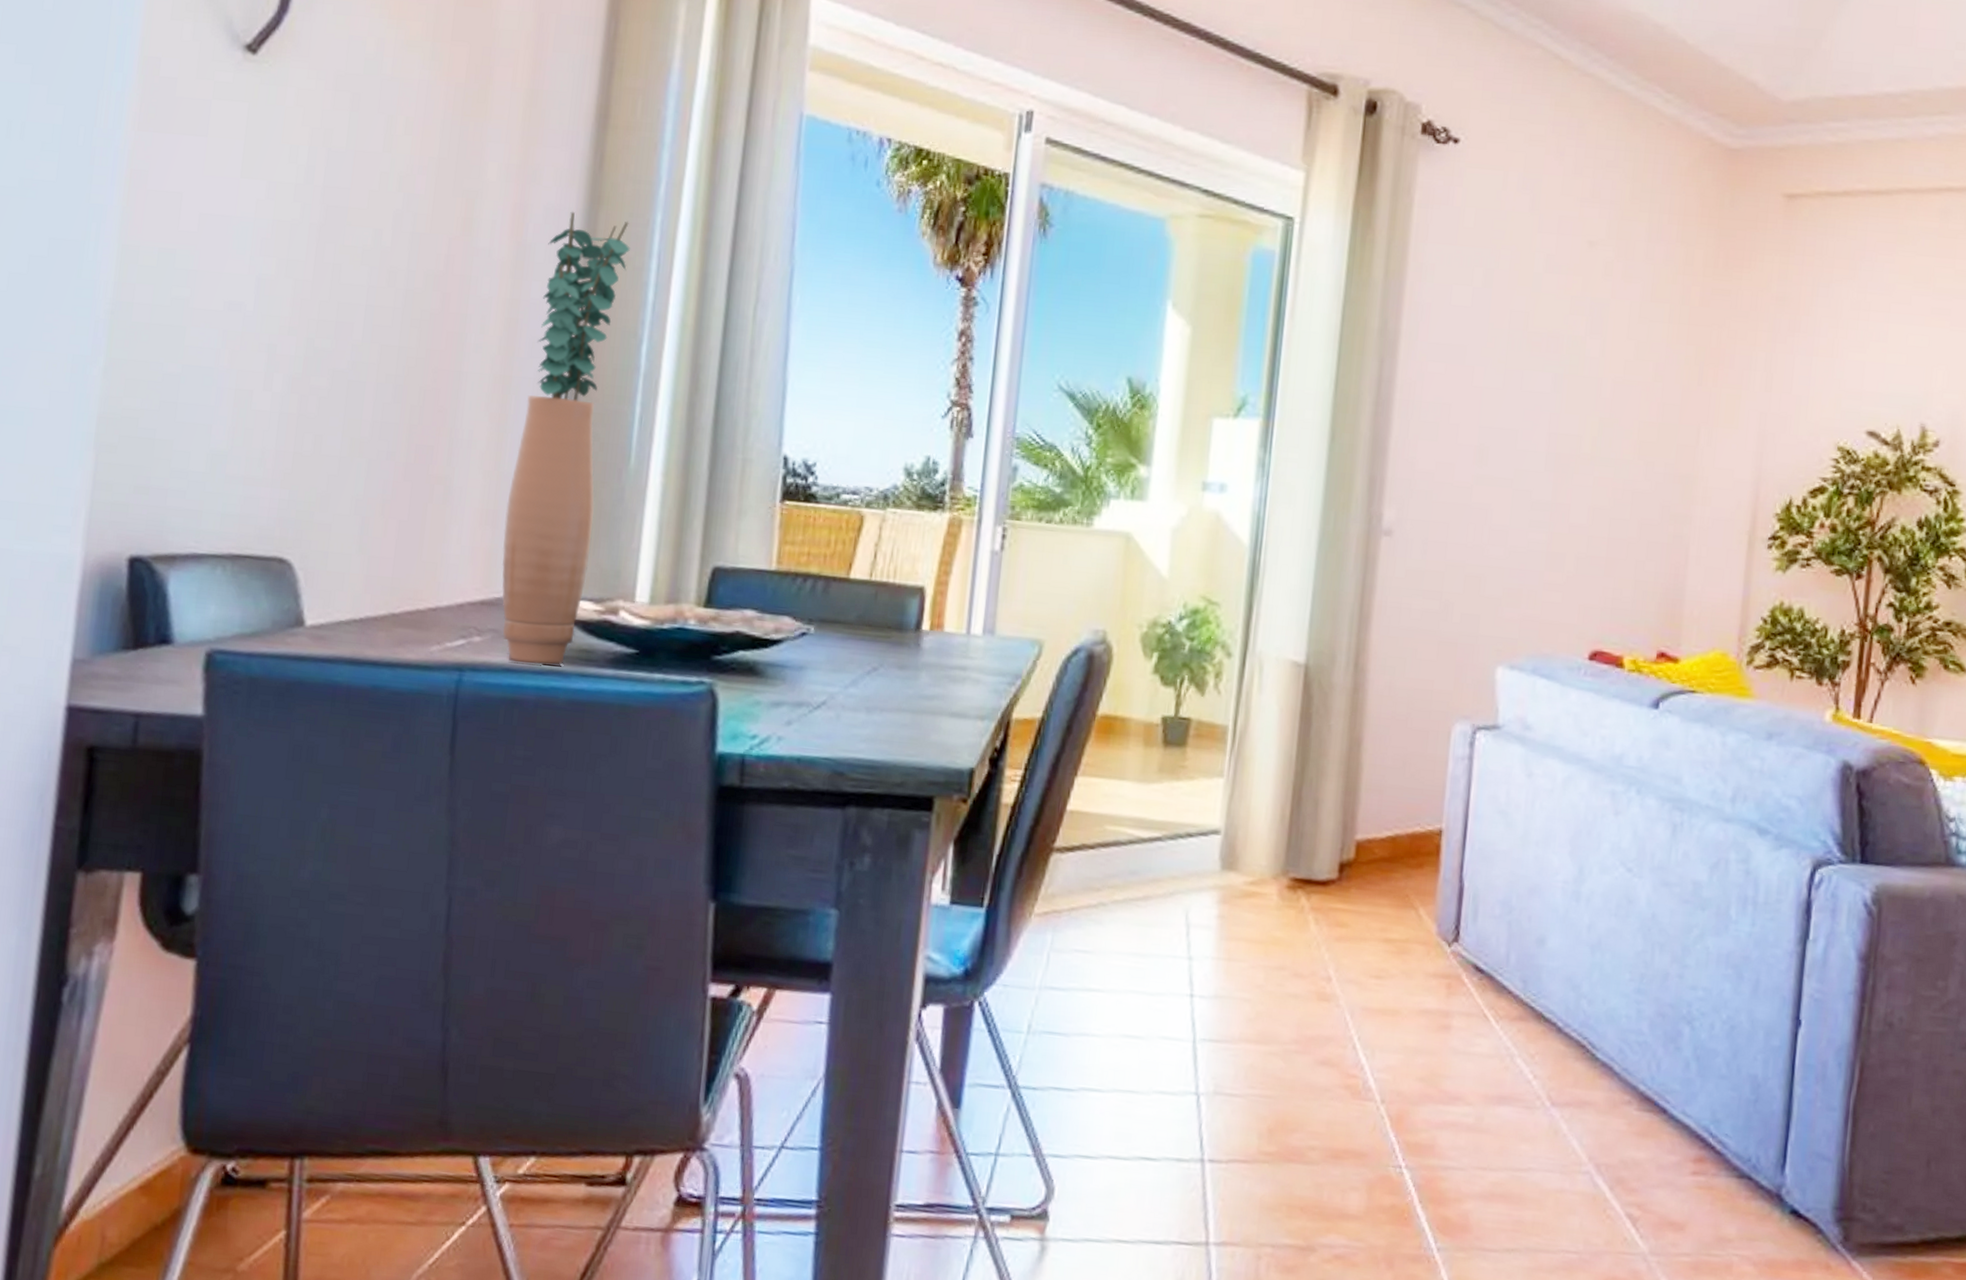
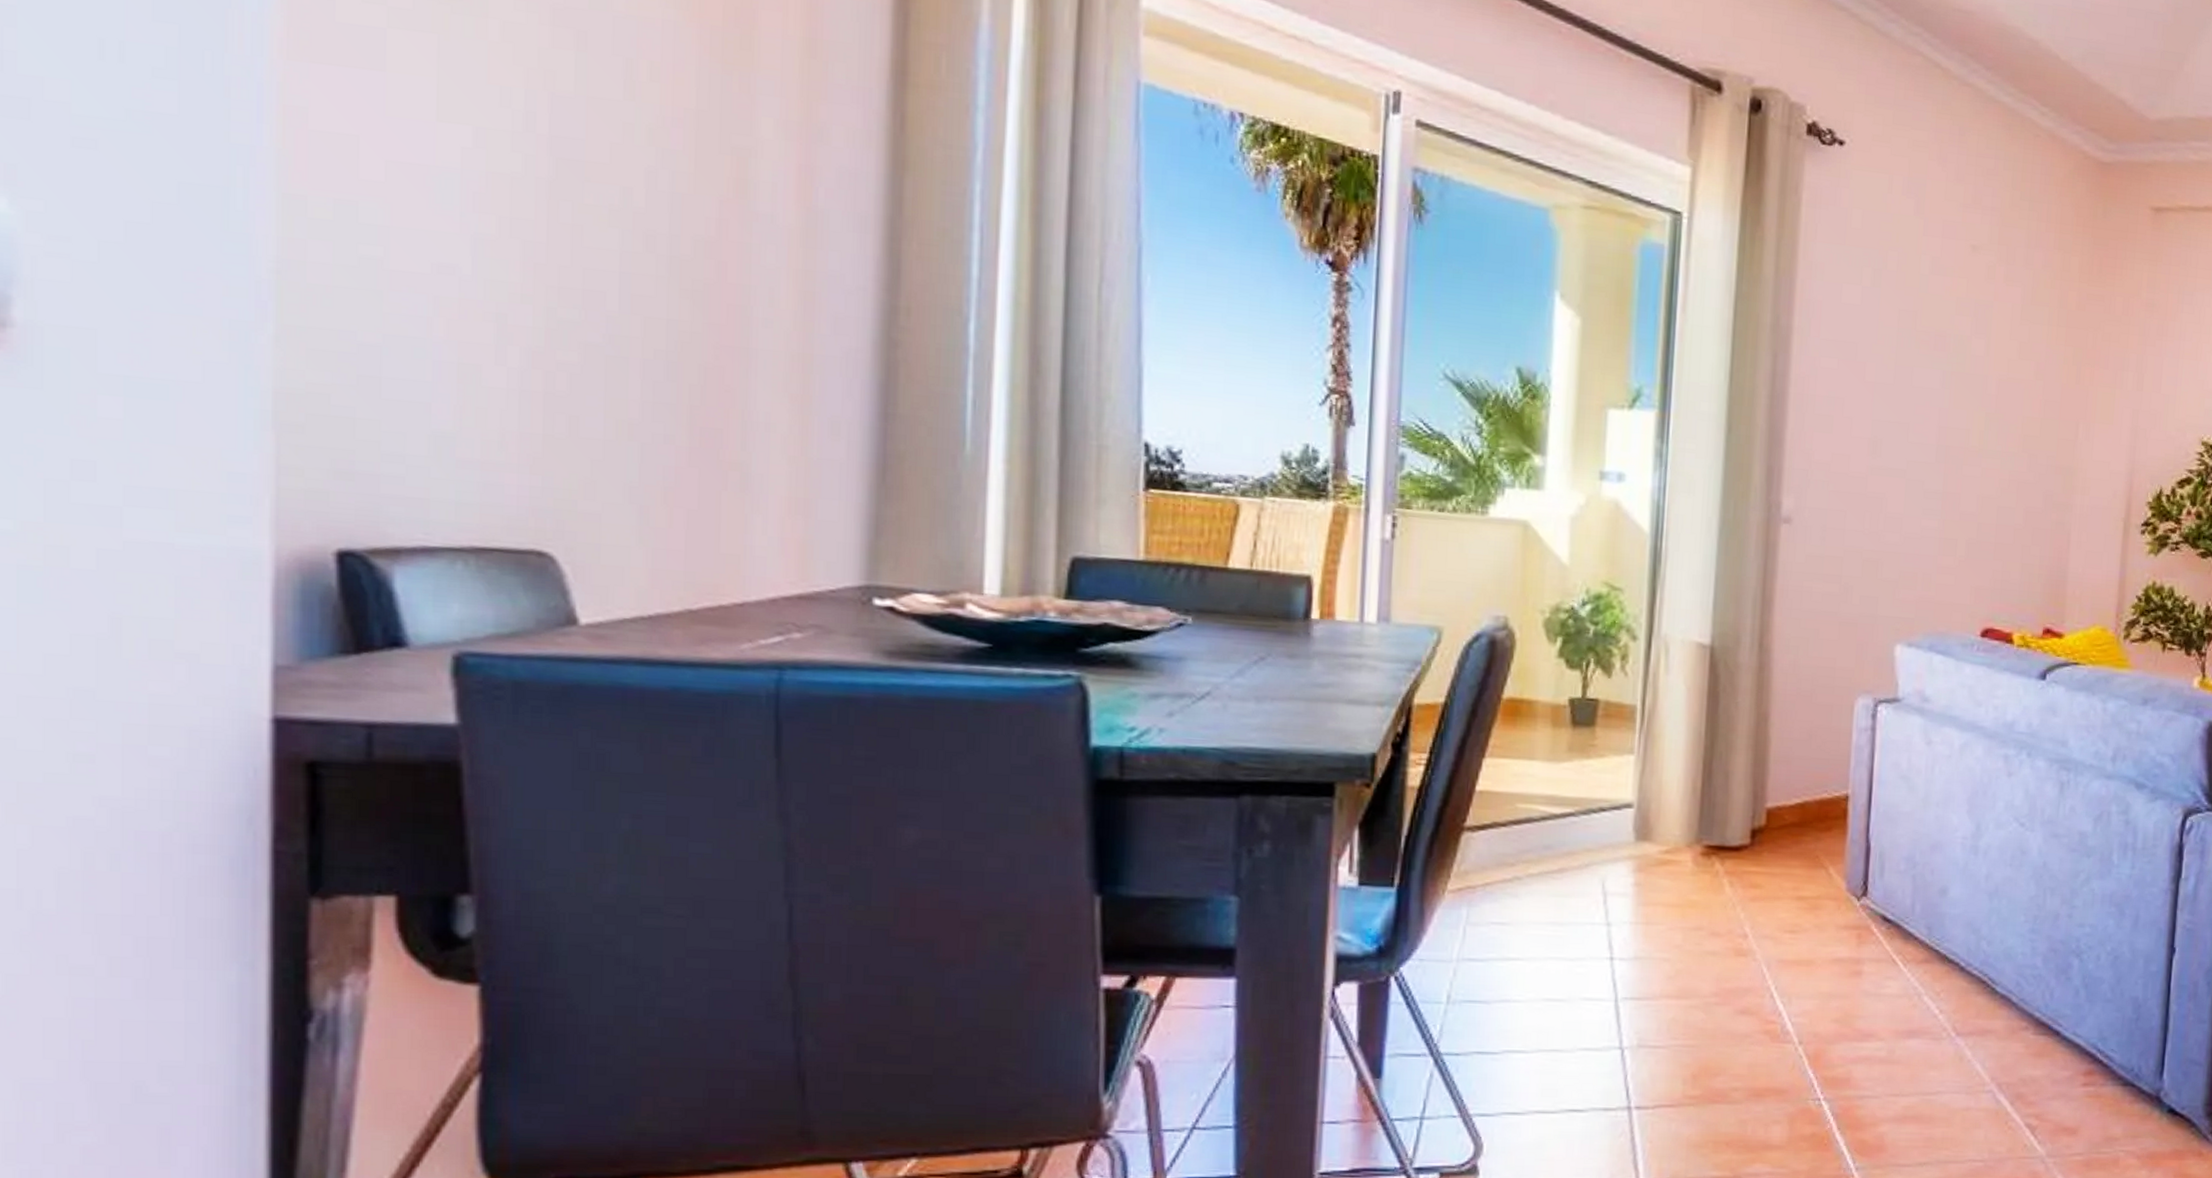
vase: present [501,211,630,666] -> none [818,176,946,662]

